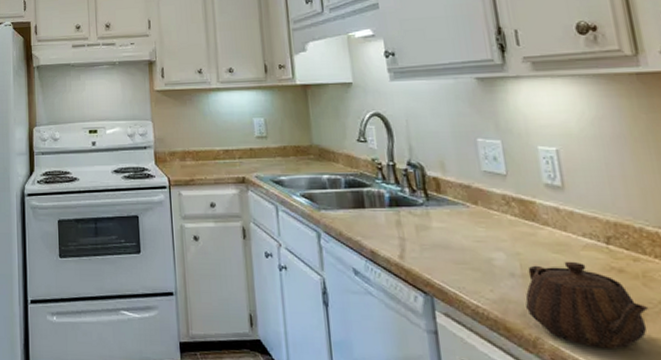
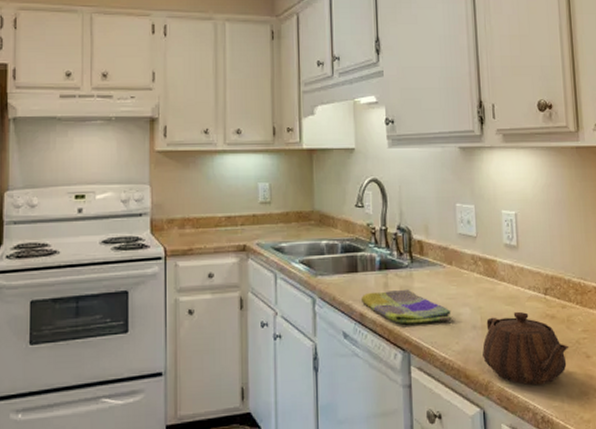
dish towel: none [370,228,482,266] -> present [360,289,452,324]

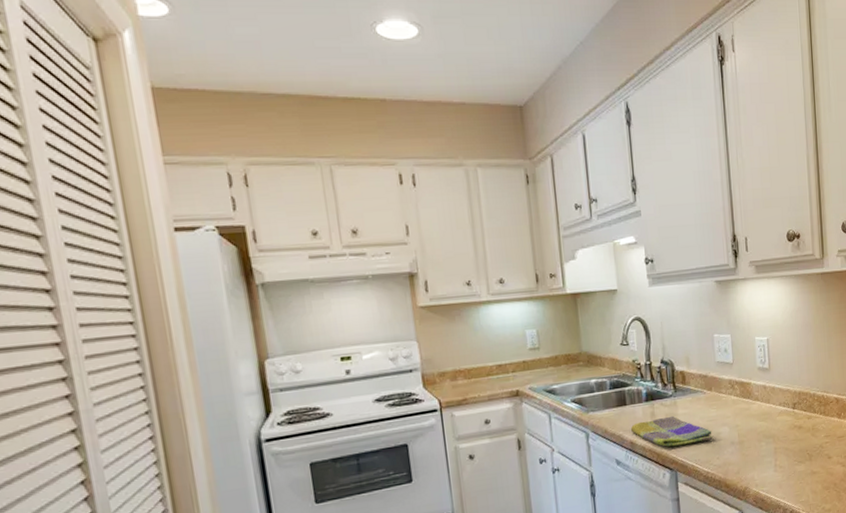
teapot: present [482,311,570,386] -> none [740,425,814,487]

